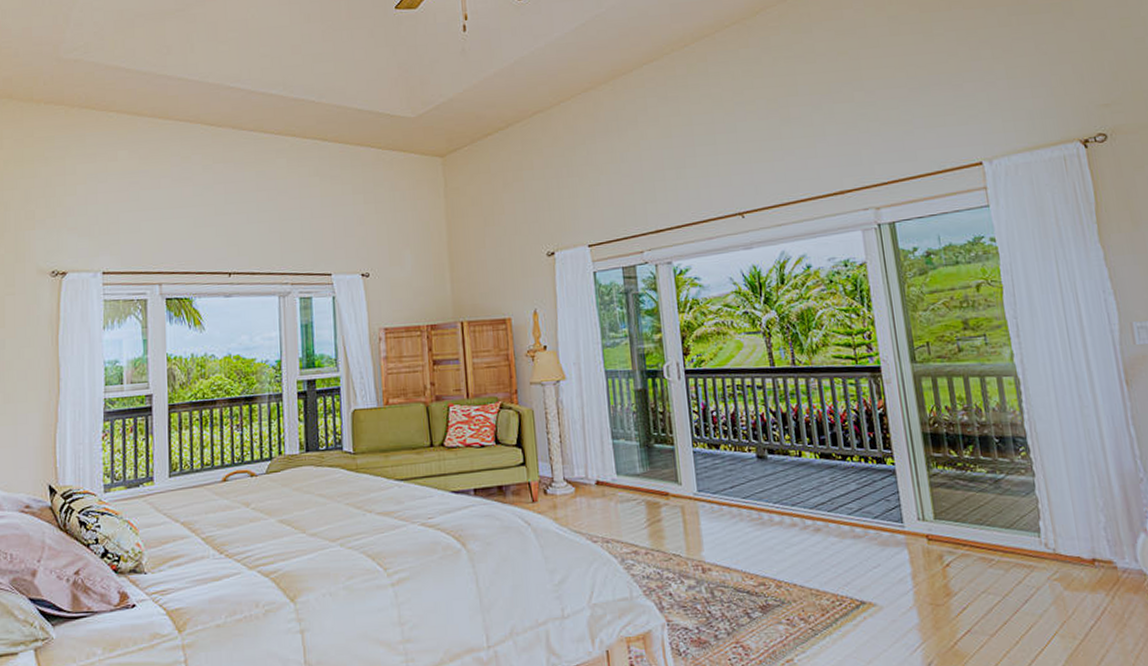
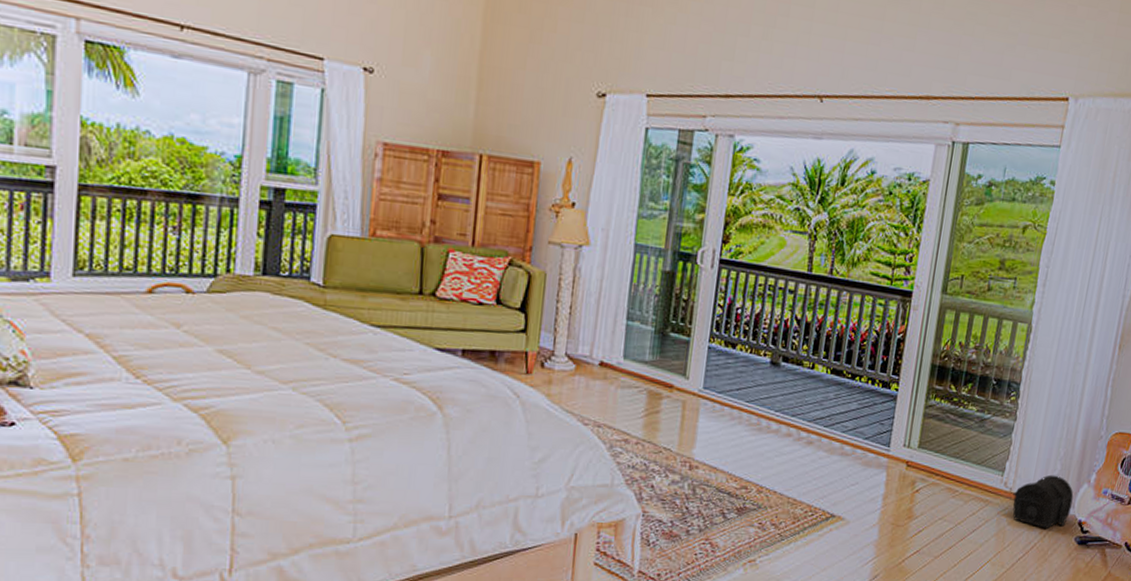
treasure chest: none [1059,528,1136,589] -> present [1012,474,1074,529]

